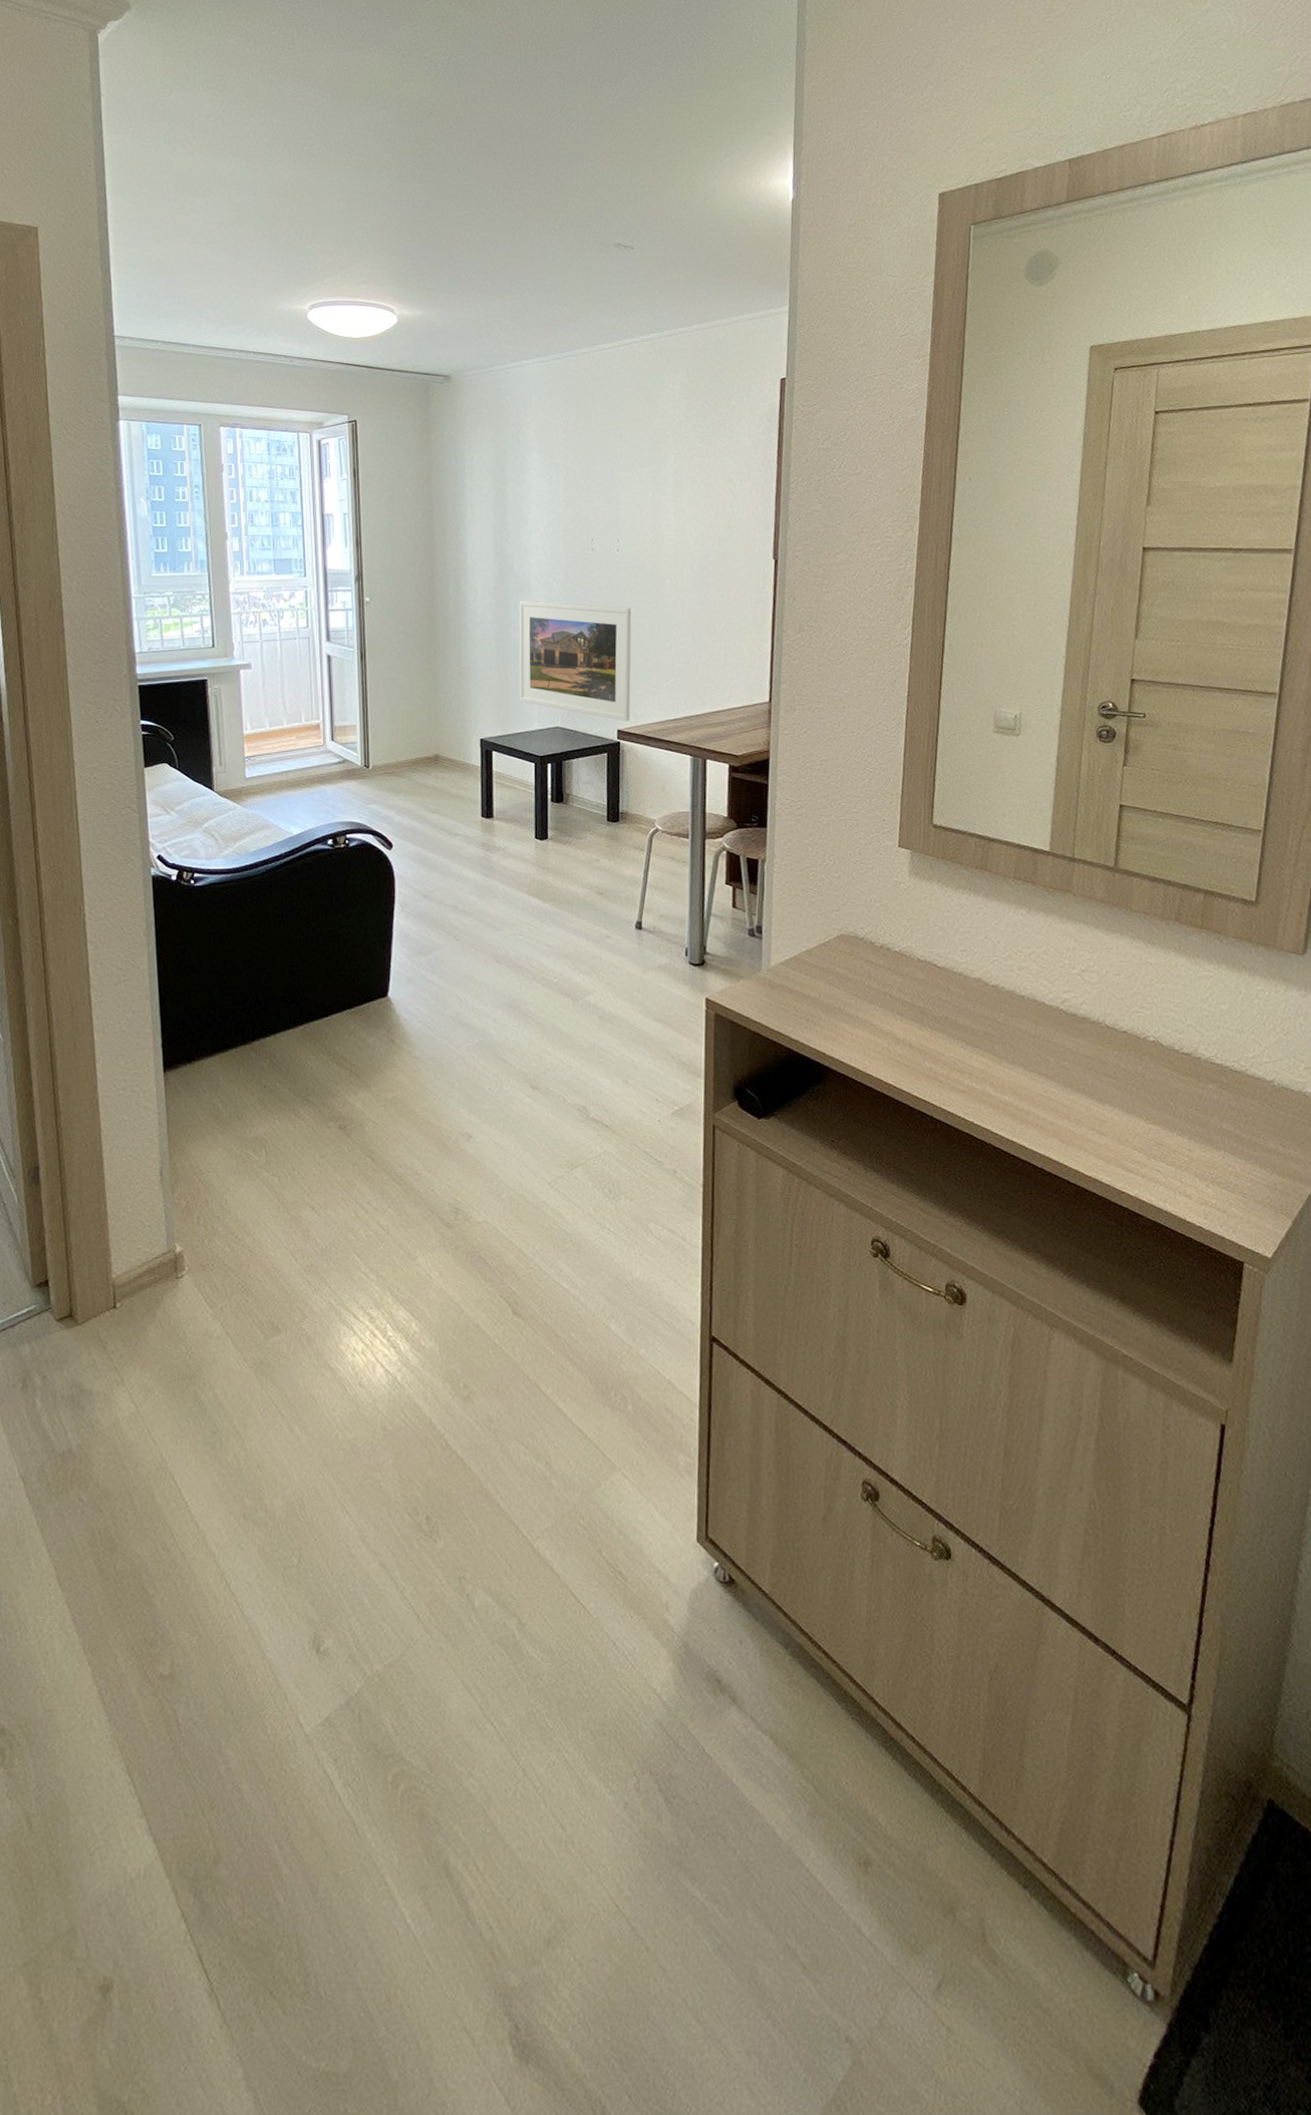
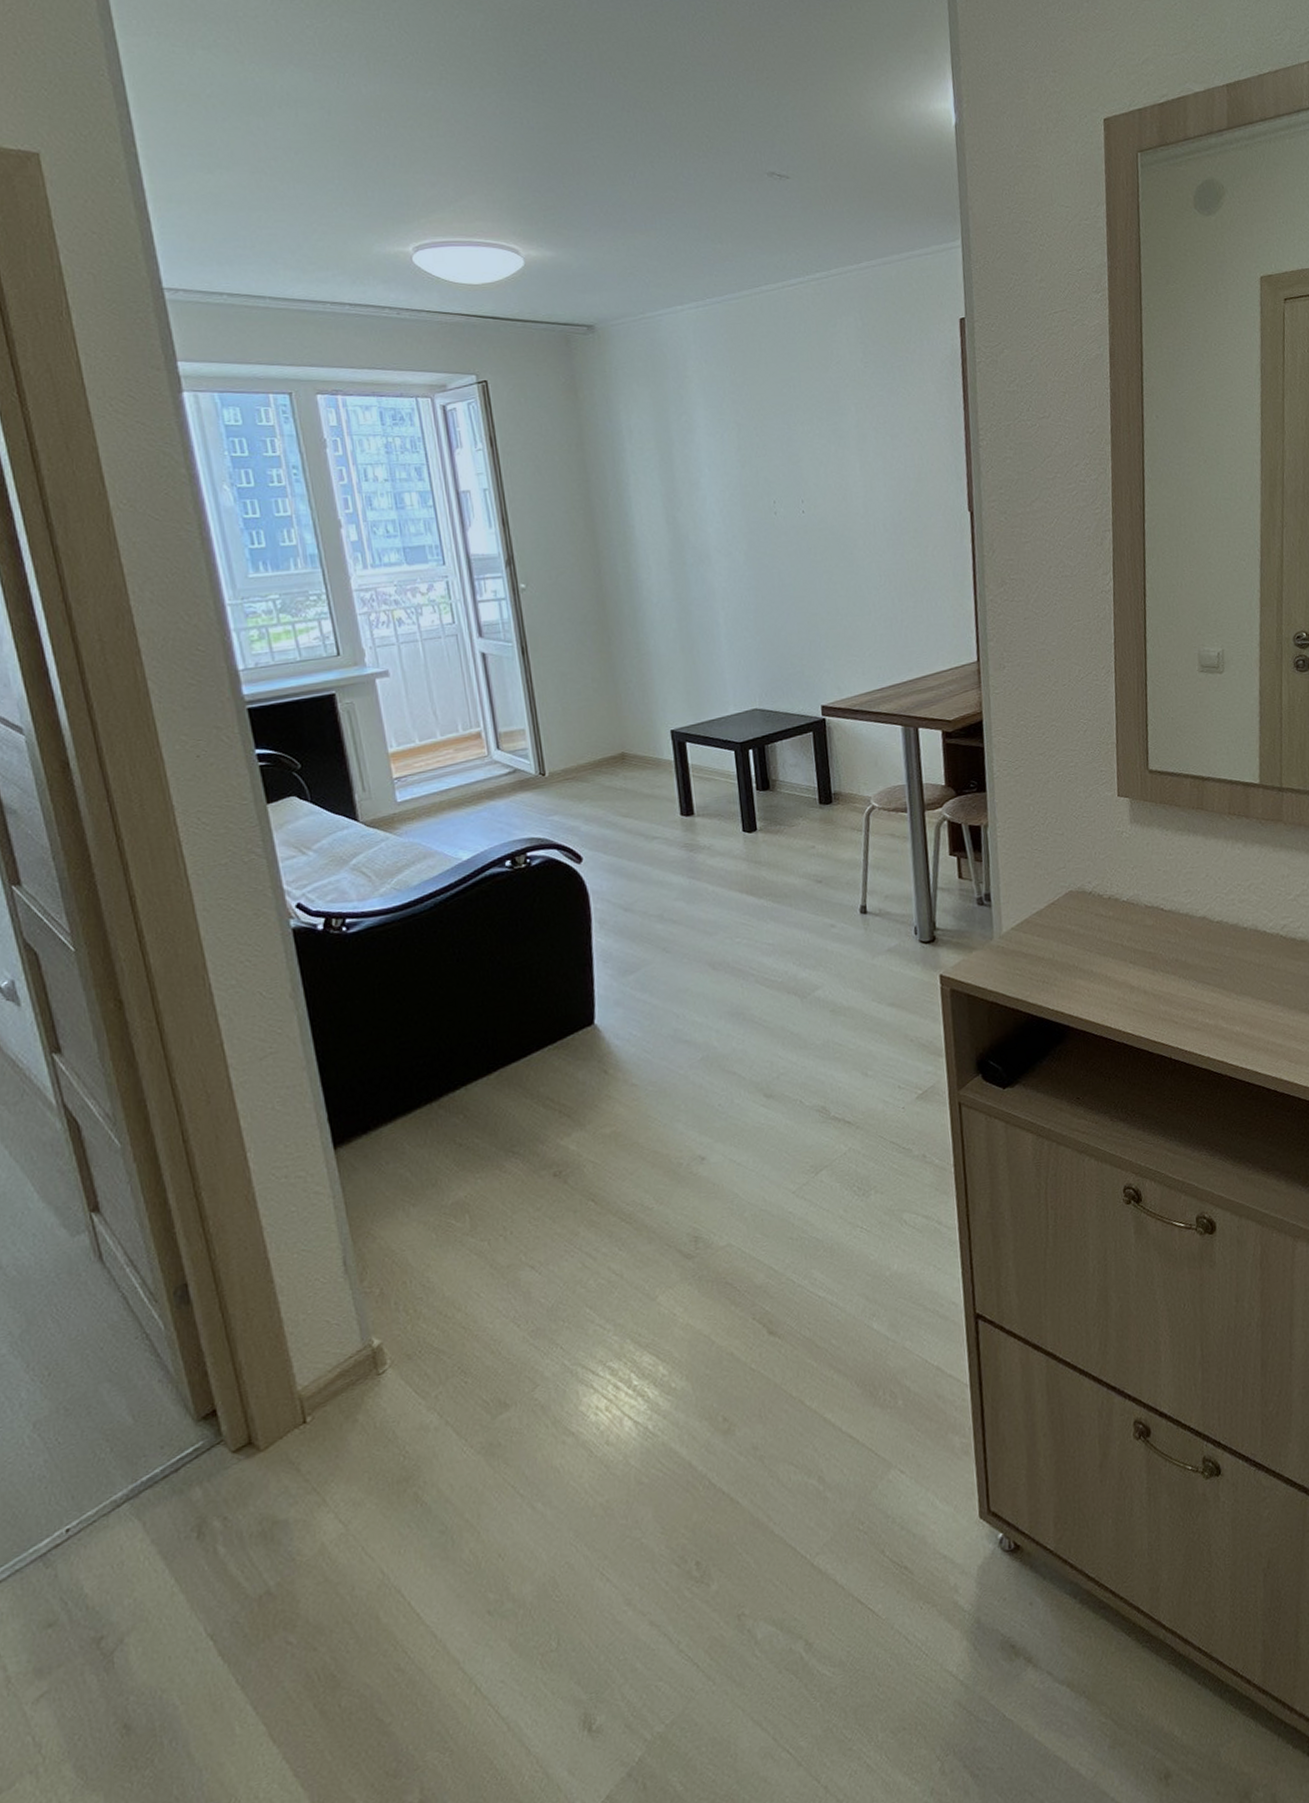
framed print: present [518,600,632,722] -> none [699,573,834,696]

